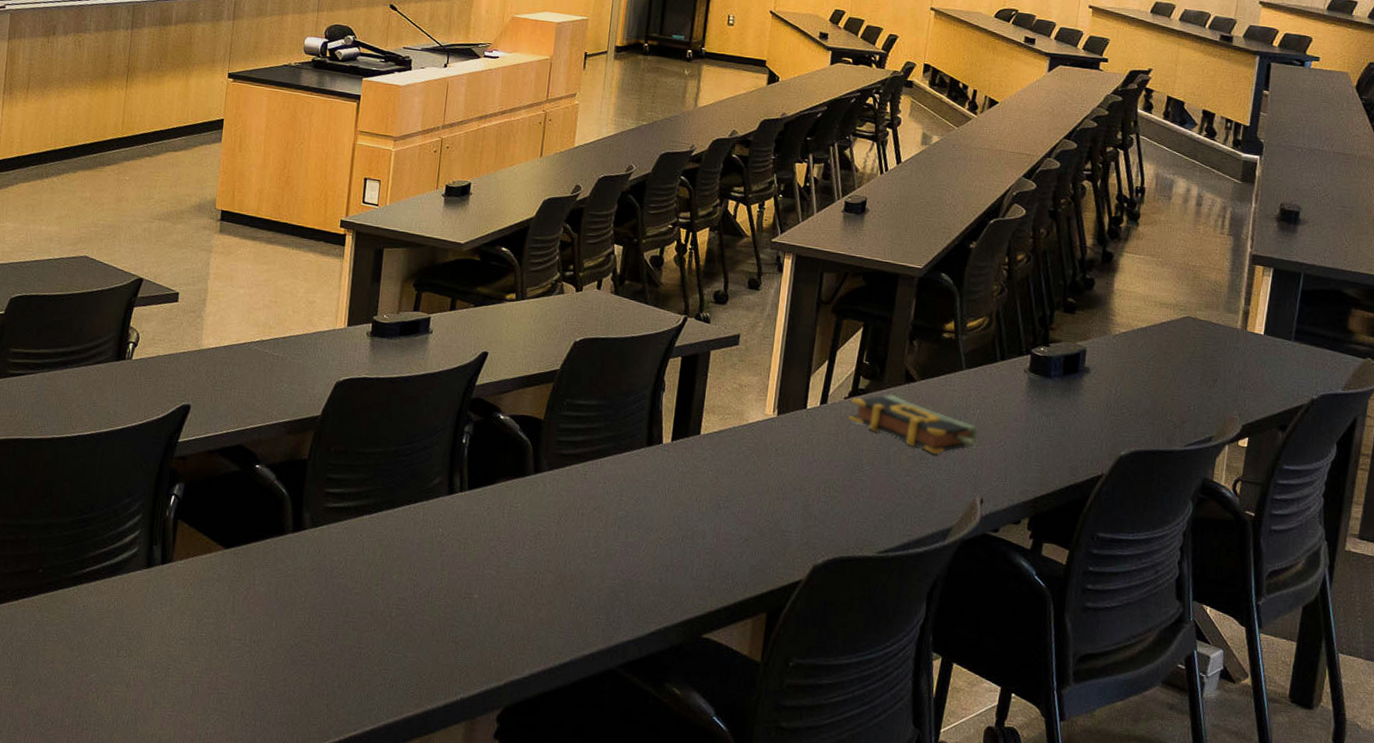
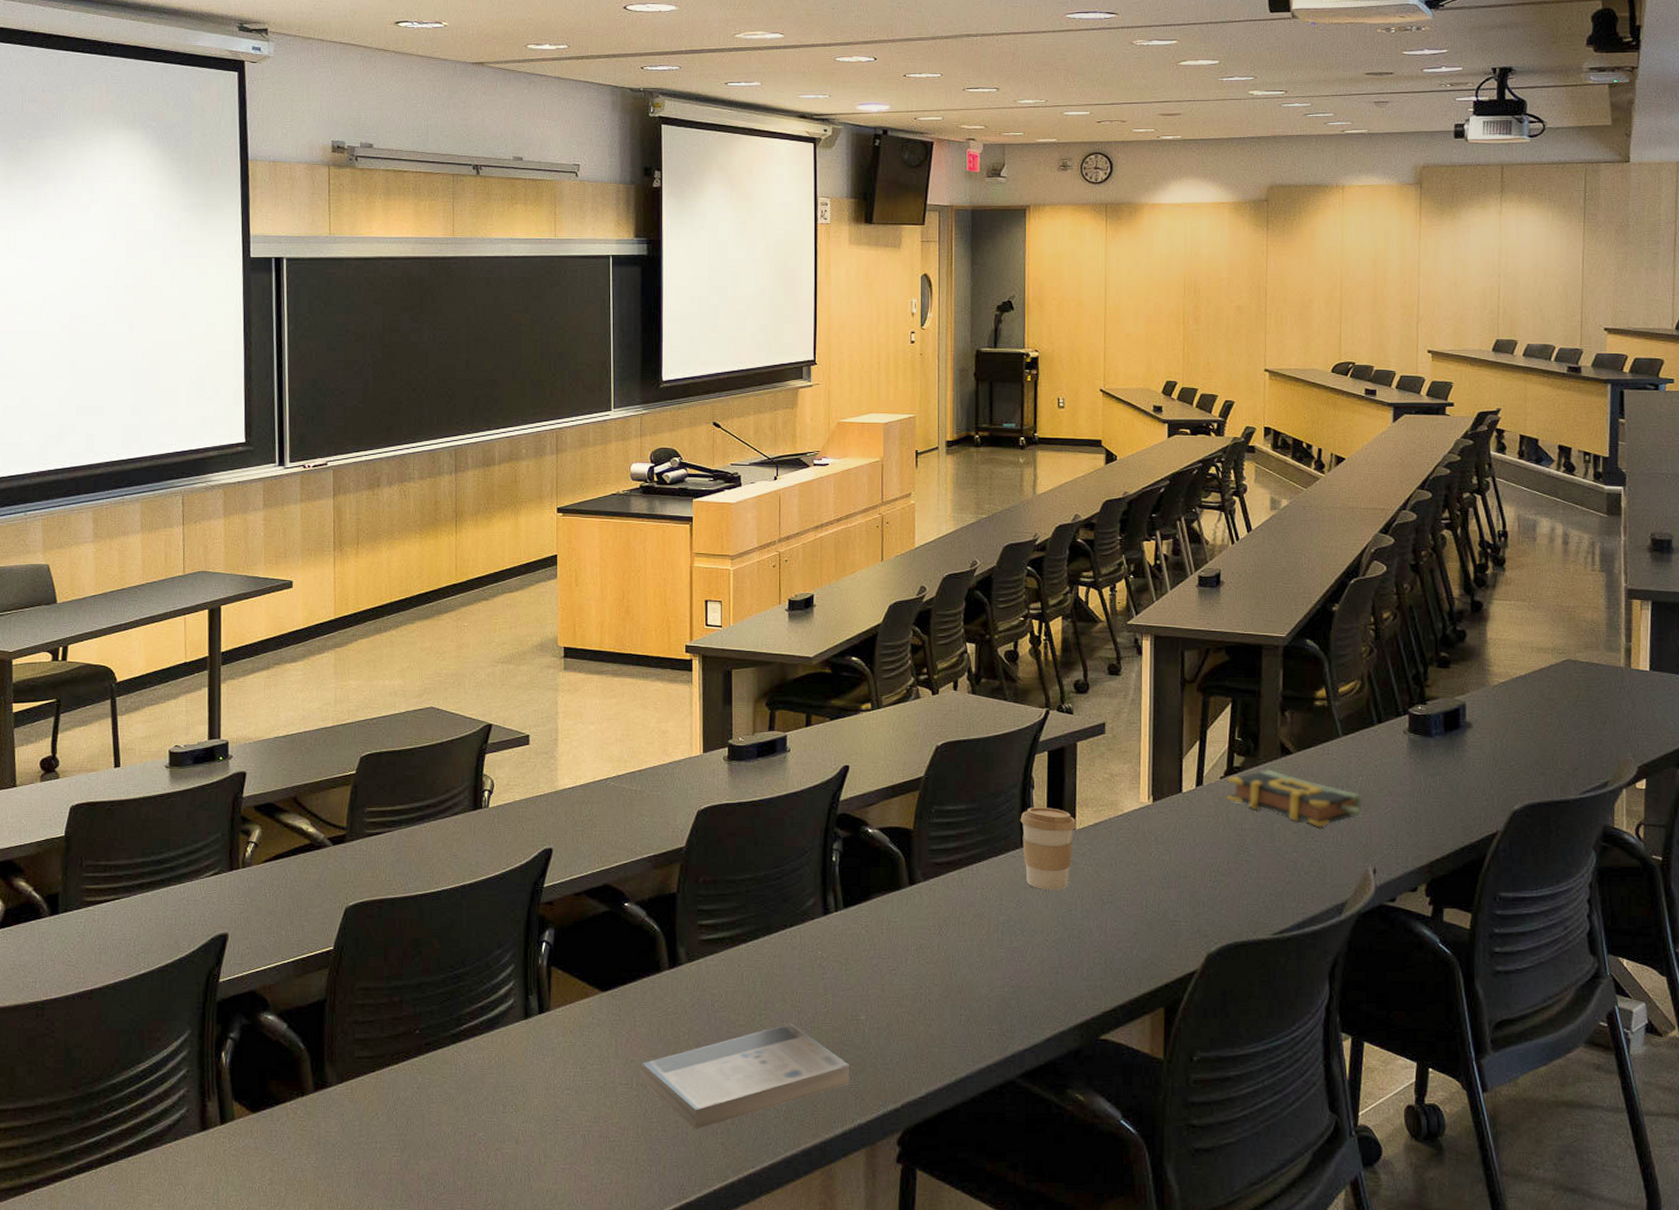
book: none [253,594,459,689] -> present [640,1022,850,1129]
coffee cup: none [647,409,702,491] -> present [1020,807,1077,890]

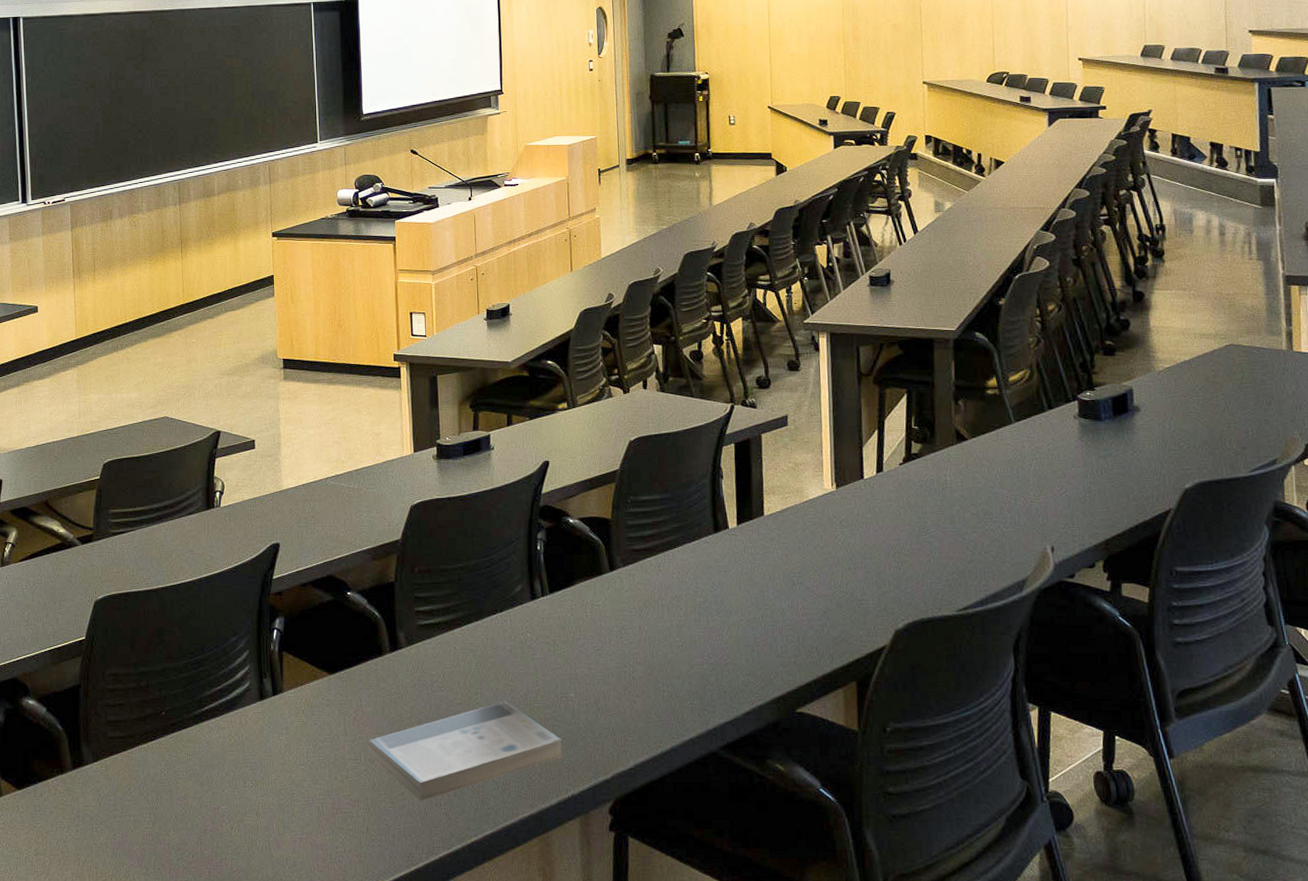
coffee cup: present [1020,807,1077,890] -> none [711,496,765,573]
book: present [1227,770,1362,828] -> none [906,456,1037,509]

